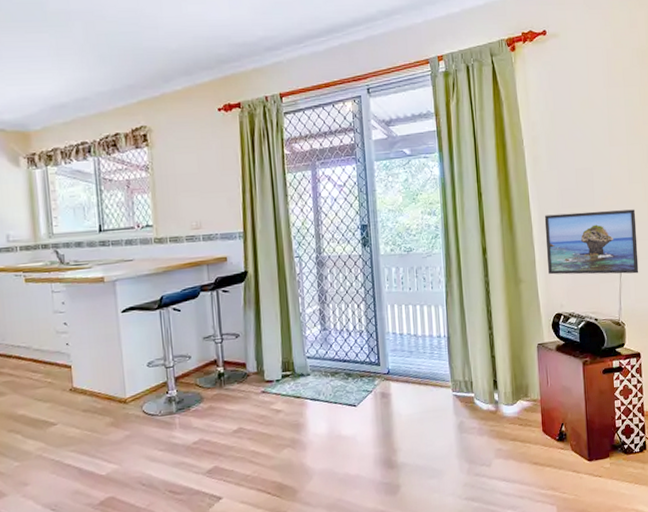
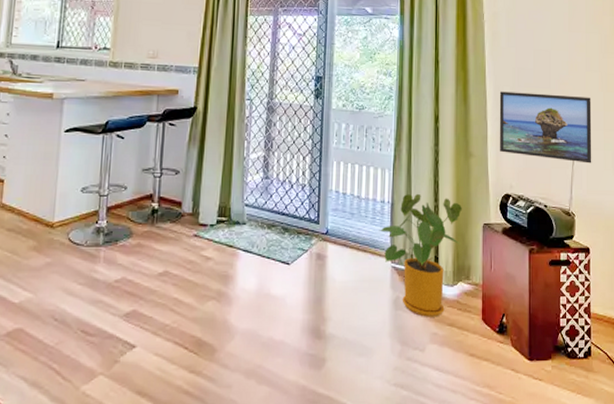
house plant: none [438,324,517,436] -> present [379,193,462,317]

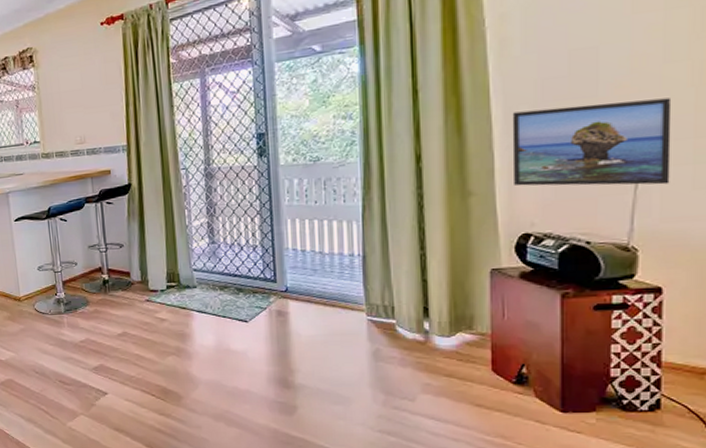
house plant: present [379,193,462,317] -> none [349,243,459,368]

